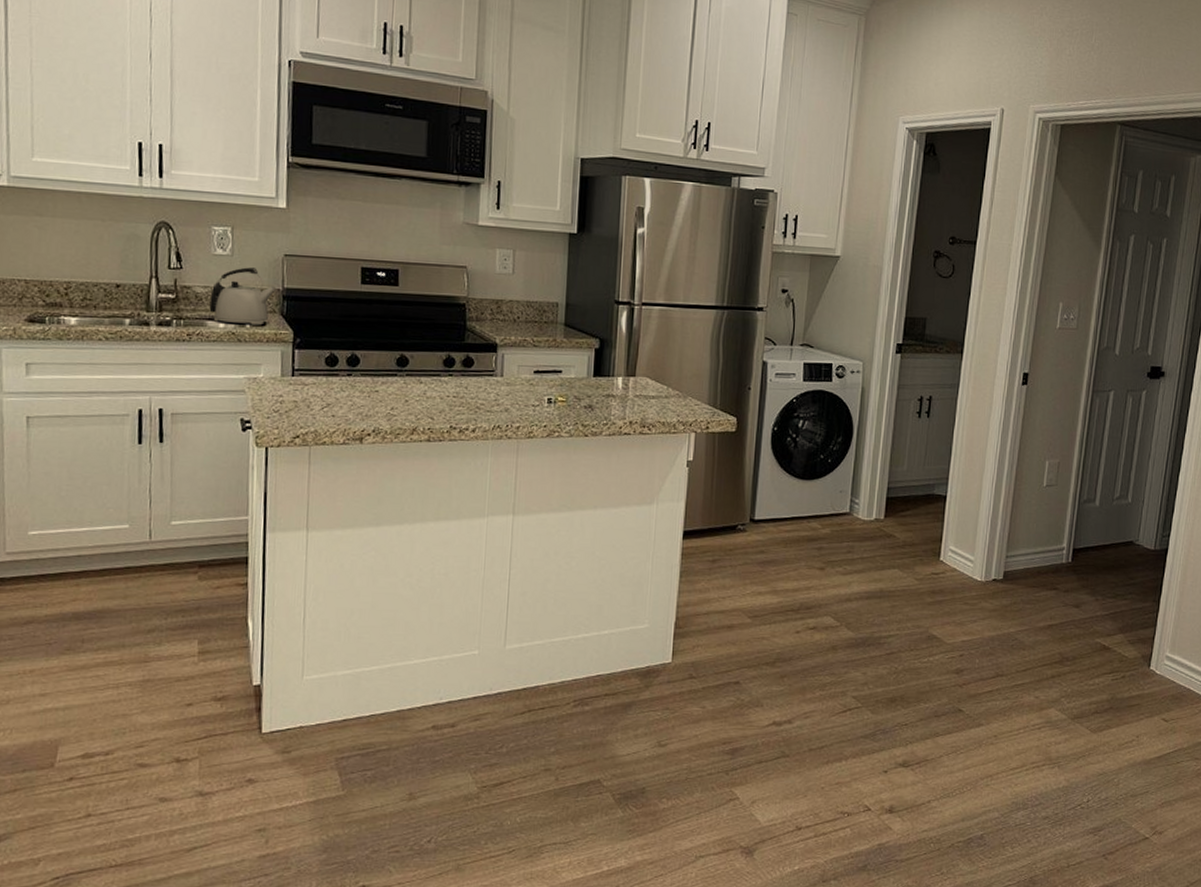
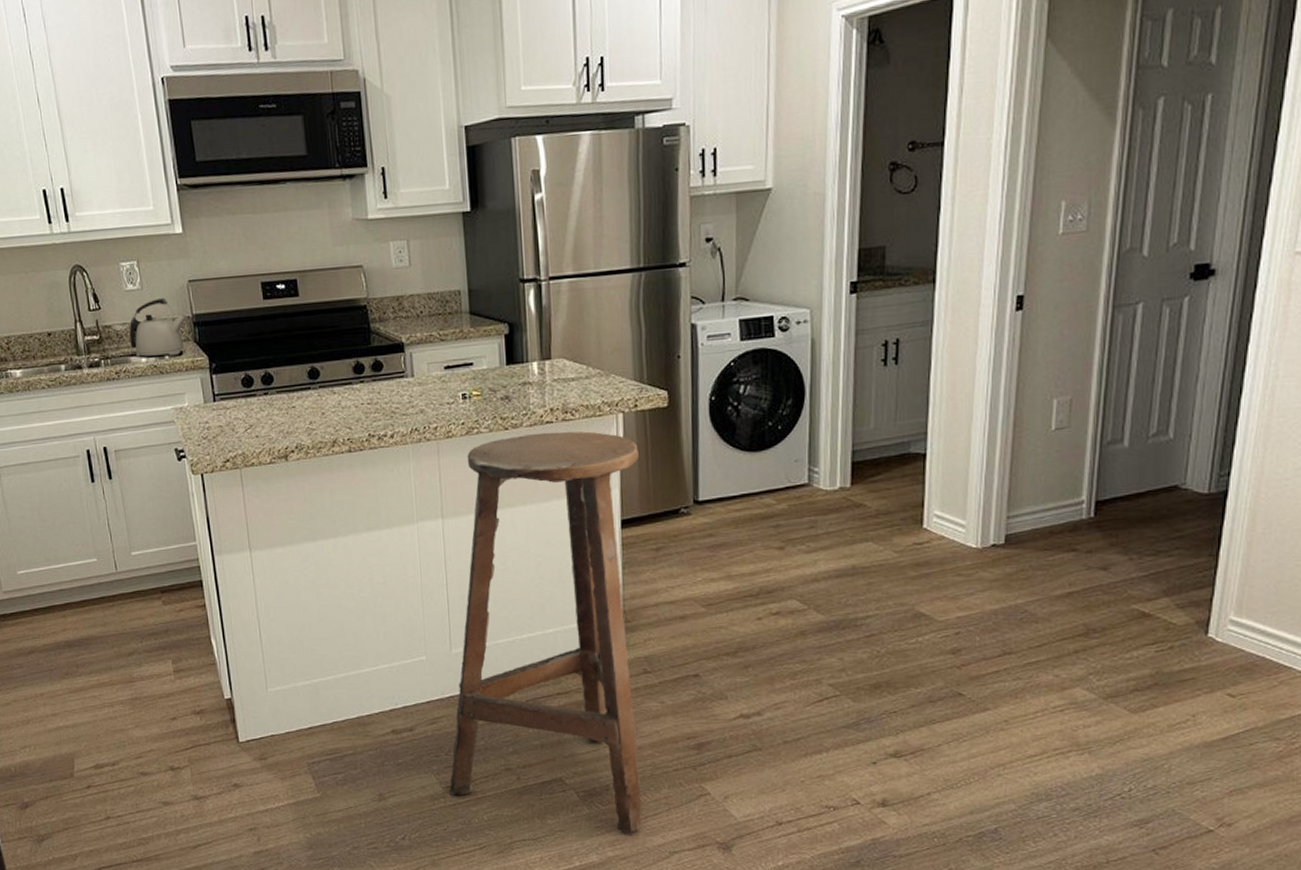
bar stool: none [484,442,706,838] -> present [449,431,642,834]

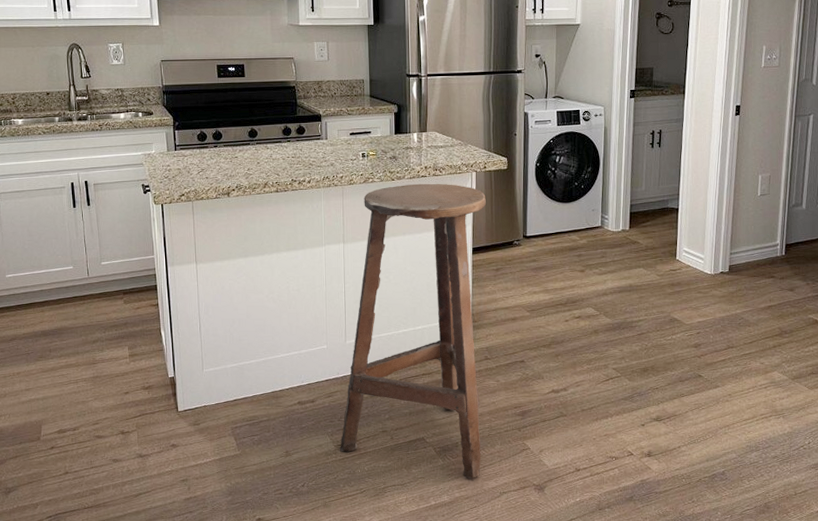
kettle: present [129,298,187,357] -> none [112,72,158,115]

